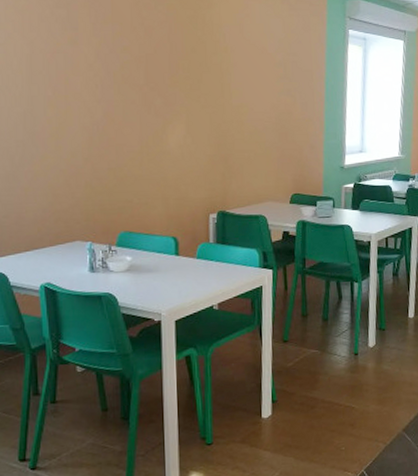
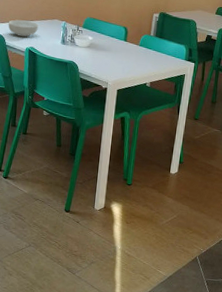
cereal bowl: none [10,248,54,271] -> present [8,19,39,37]

